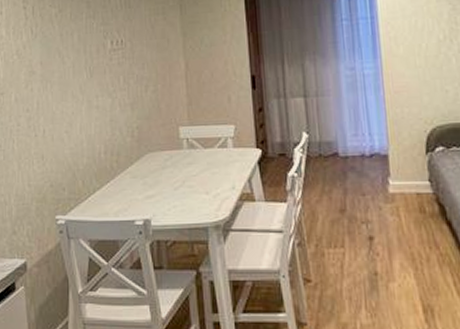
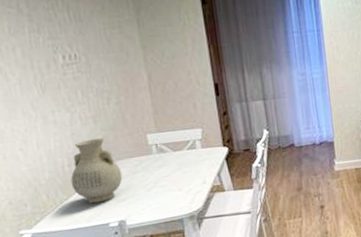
vase: none [104,126,152,197] -> present [70,138,123,204]

